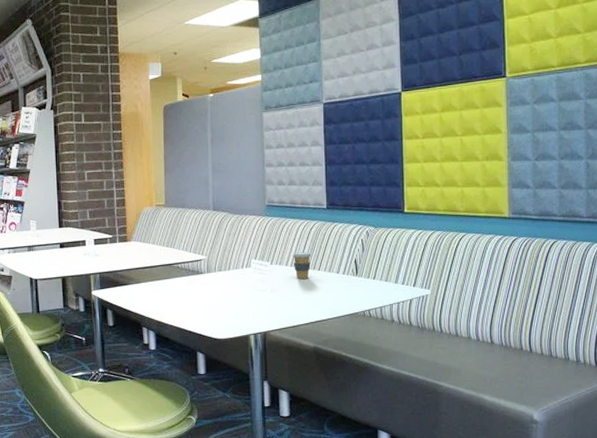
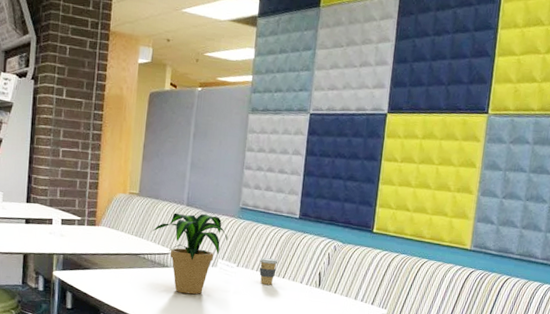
potted plant: none [182,216,259,298] -> present [152,213,228,295]

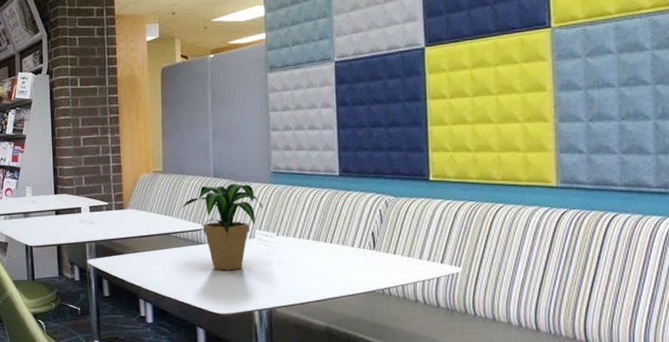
coffee cup: present [259,257,278,285] -> none [301,223,323,252]

